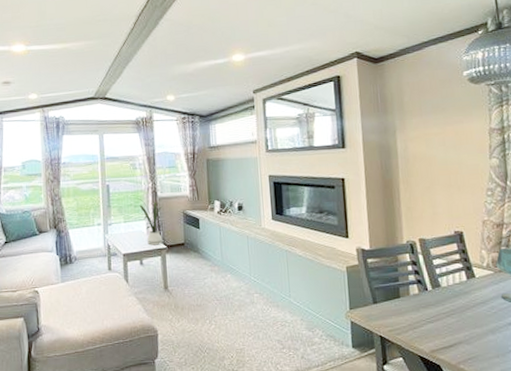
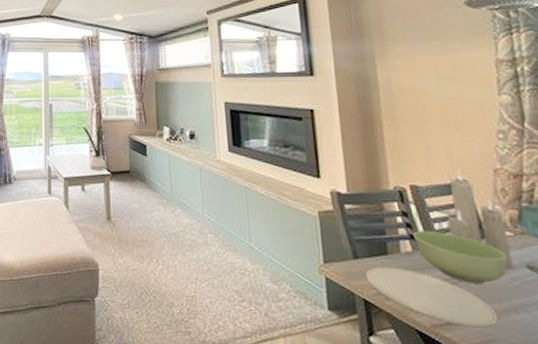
plate: none [382,307,479,349] -> present [365,266,499,328]
bowl: none [419,275,488,315] -> present [412,230,508,284]
candle: none [446,224,494,301] -> present [447,171,517,270]

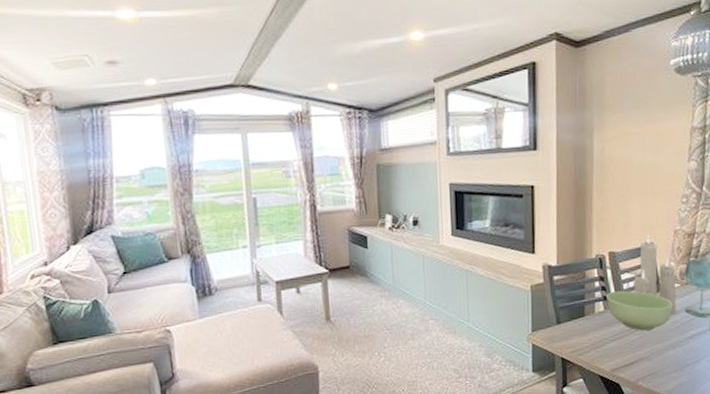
house plant: present [81,119,107,171] -> none [292,213,324,270]
plate: present [365,266,499,328] -> none [565,326,660,366]

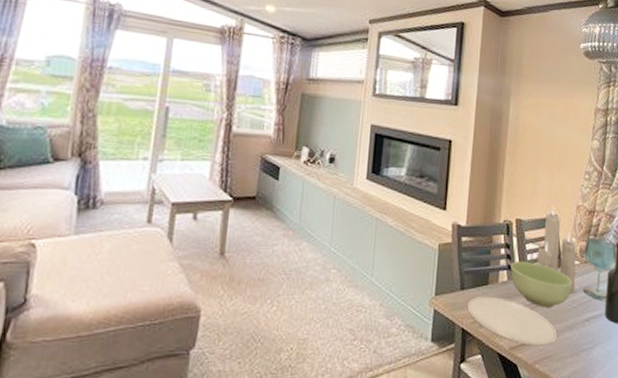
plate: none [565,326,660,366] -> present [467,296,557,346]

